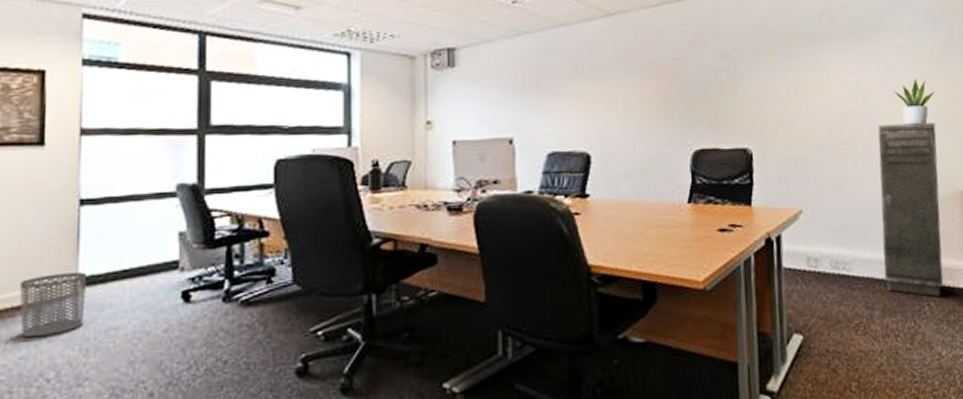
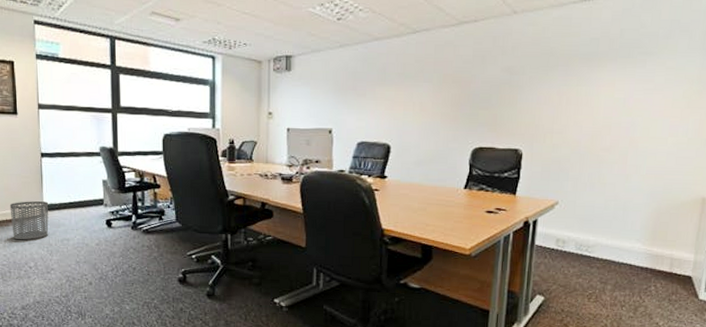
storage cabinet: present [878,123,943,297] -> none [620,136,691,281]
potted plant: present [893,78,935,125] -> none [657,98,697,139]

